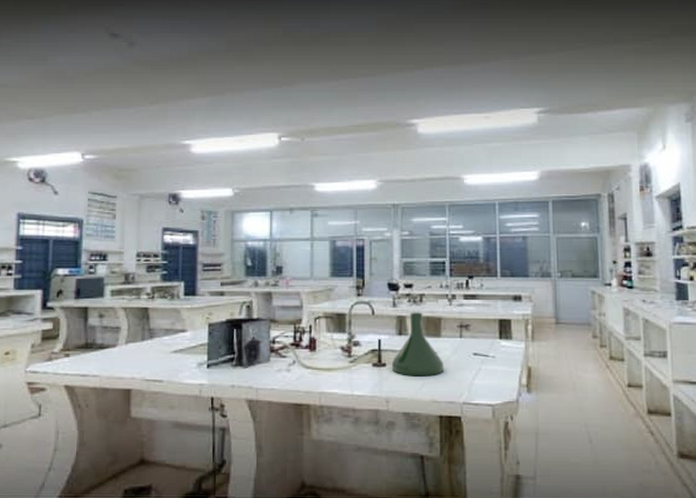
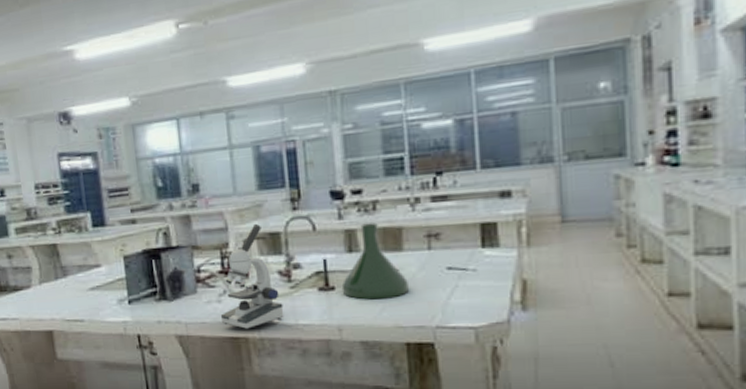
microscope: none [288,304,343,398] -> present [220,223,284,330]

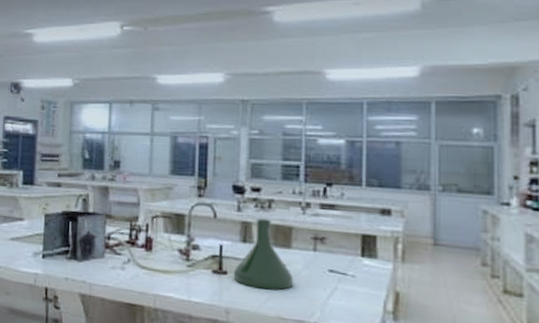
microscope: present [220,223,284,330] -> none [122,203,179,299]

